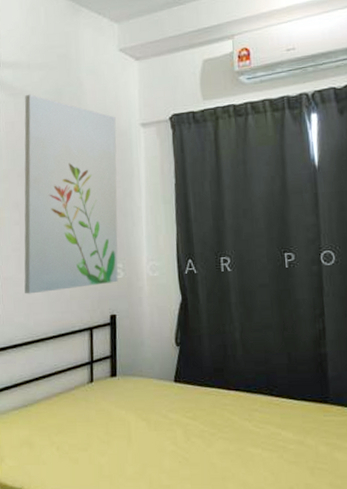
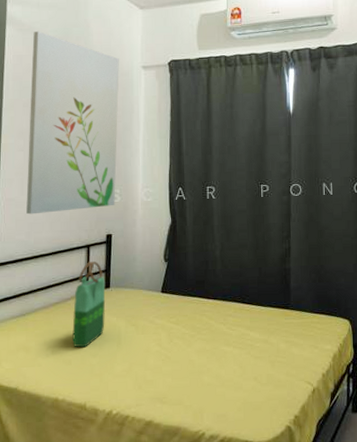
tote bag: none [78,346,113,445] -> present [72,261,106,348]

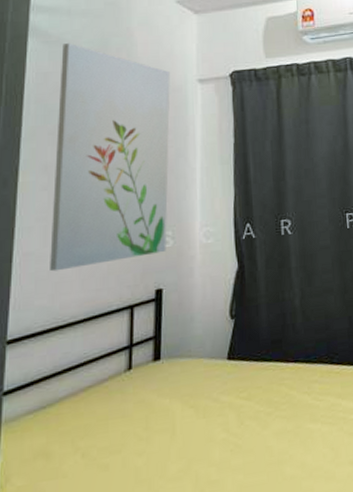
tote bag: present [72,261,106,348] -> none [110,326,155,446]

